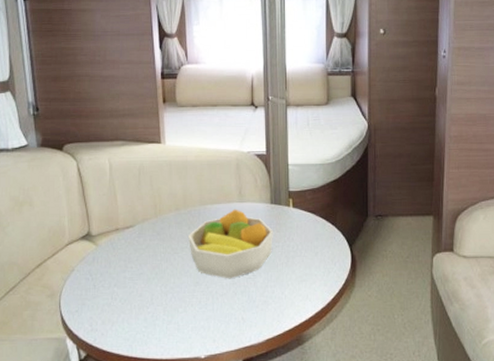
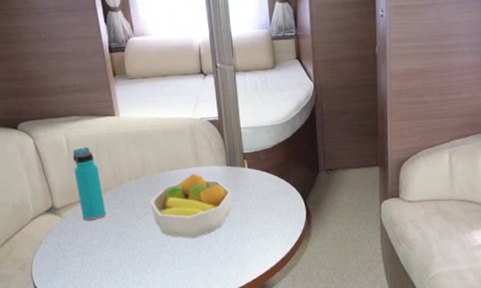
water bottle: none [114,173,142,251] -> present [72,147,106,221]

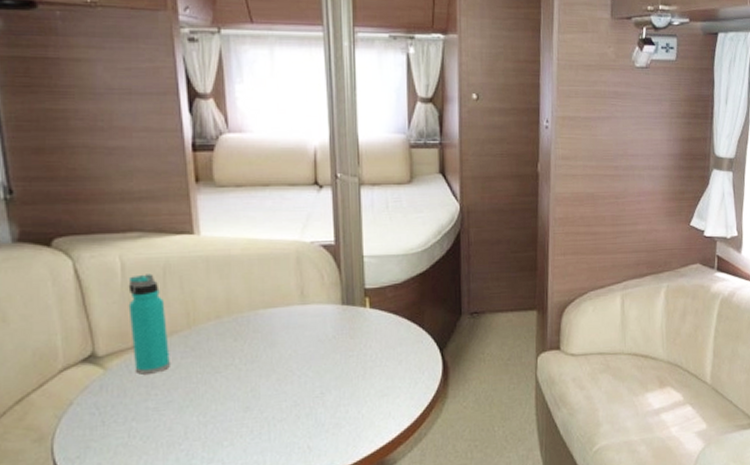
fruit bowl: present [150,173,232,239] -> none [234,313,346,400]

